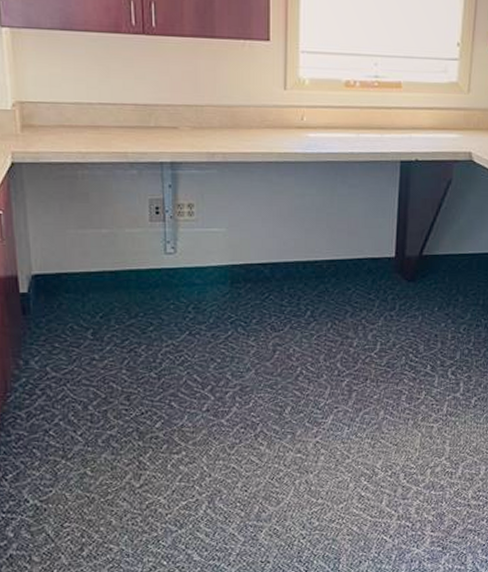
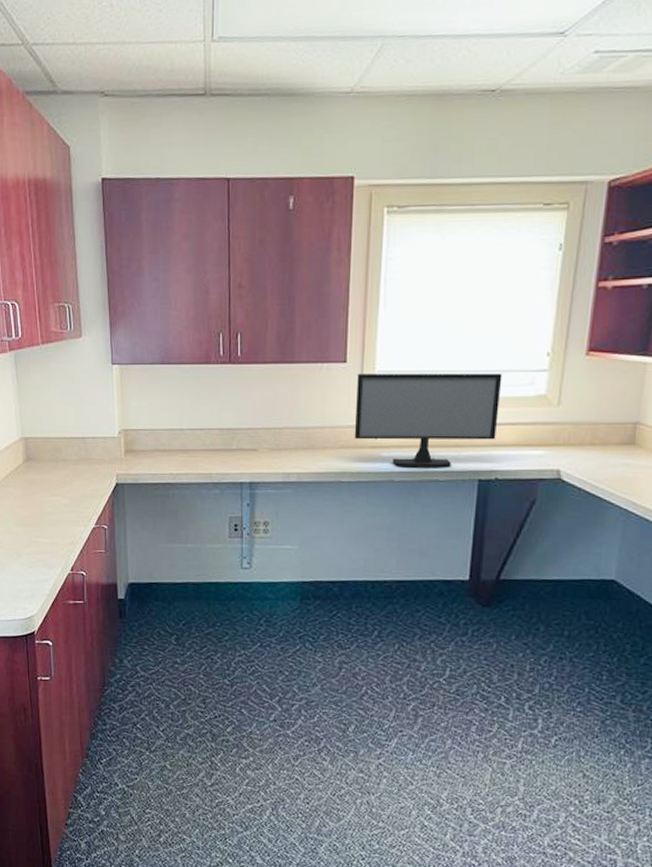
computer monitor: none [280,53,419,149] -> present [354,373,503,468]

